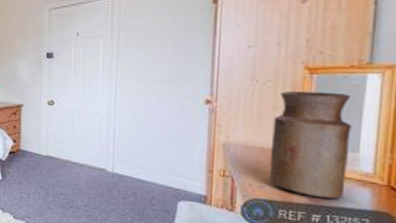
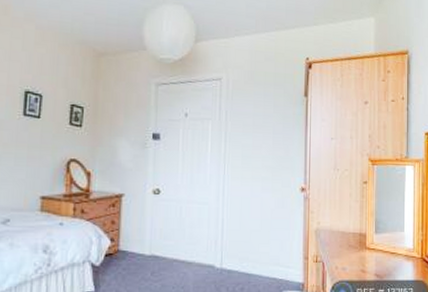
vase: present [269,91,352,199] -> none [349,180,399,274]

